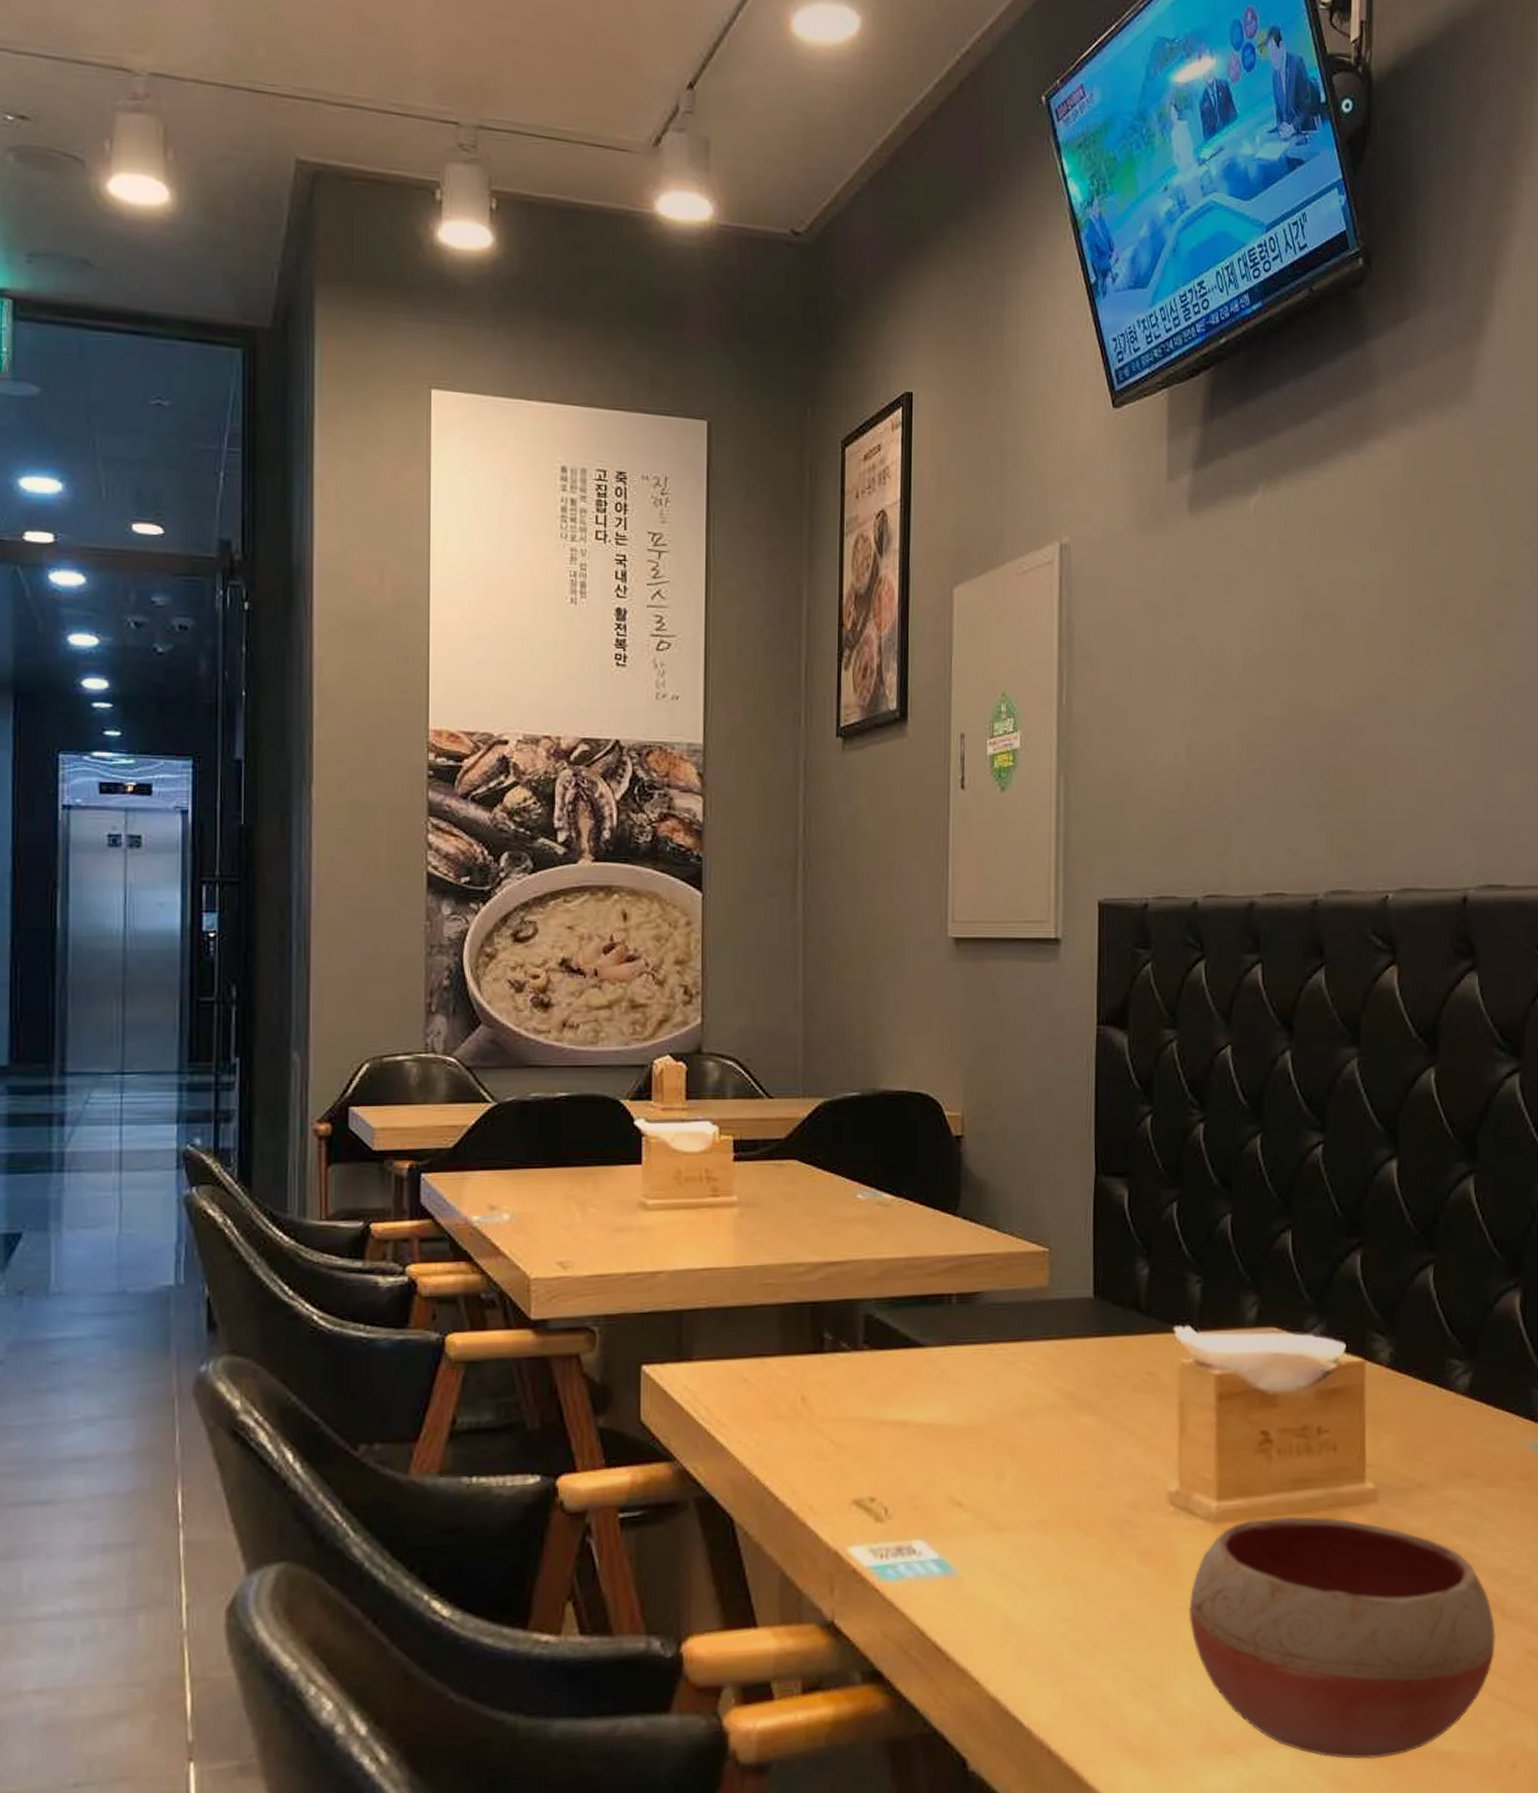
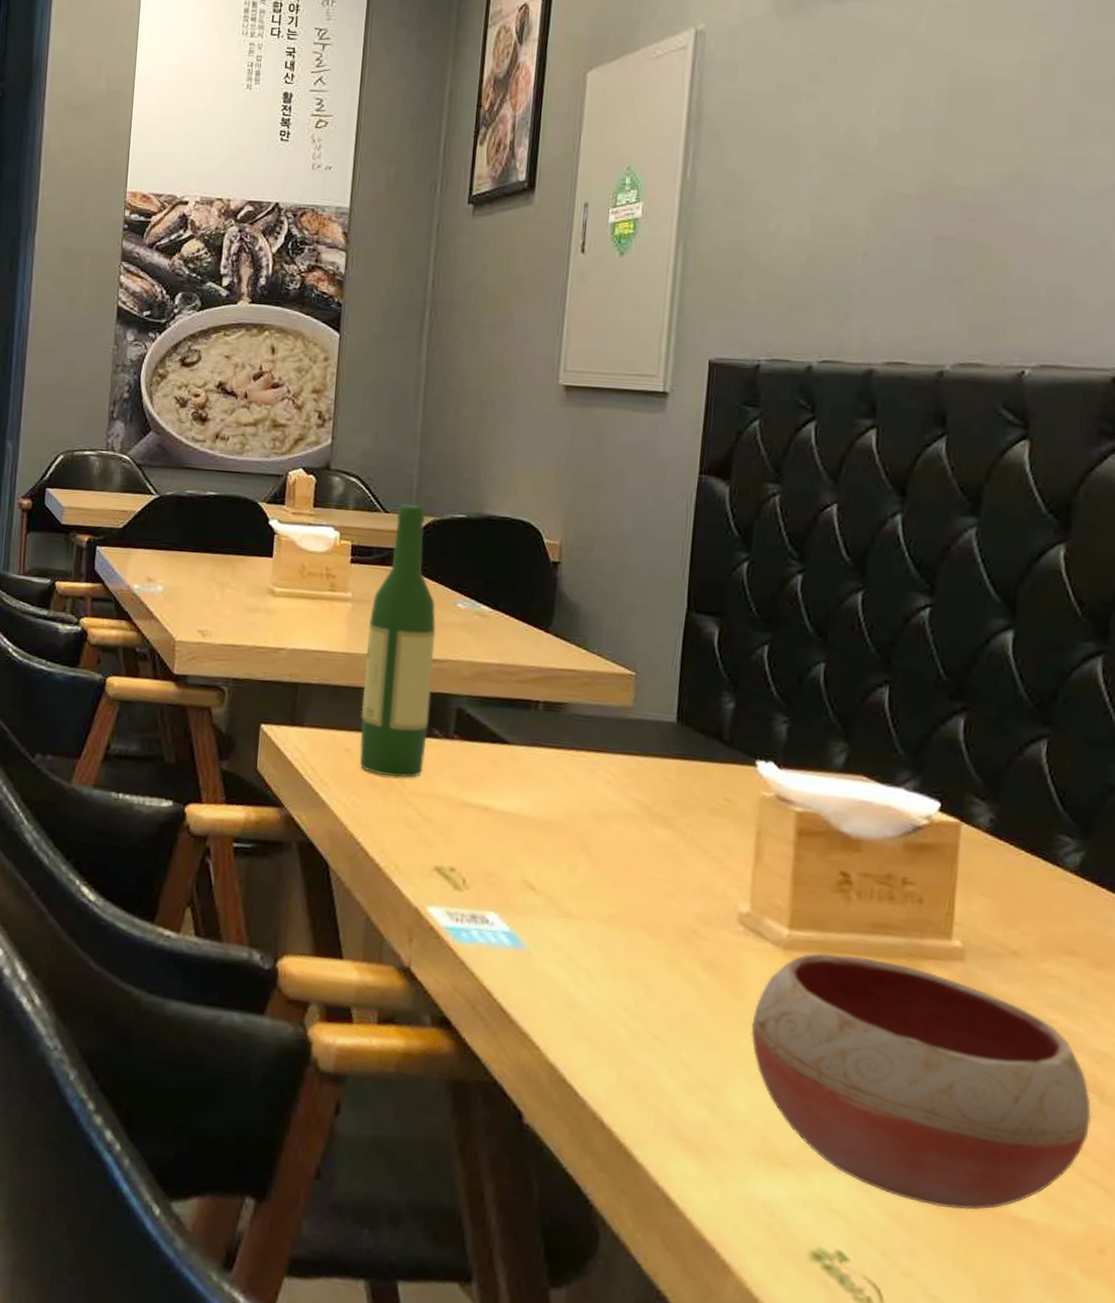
wine bottle: none [758,1087,835,1404] -> present [359,504,436,778]

